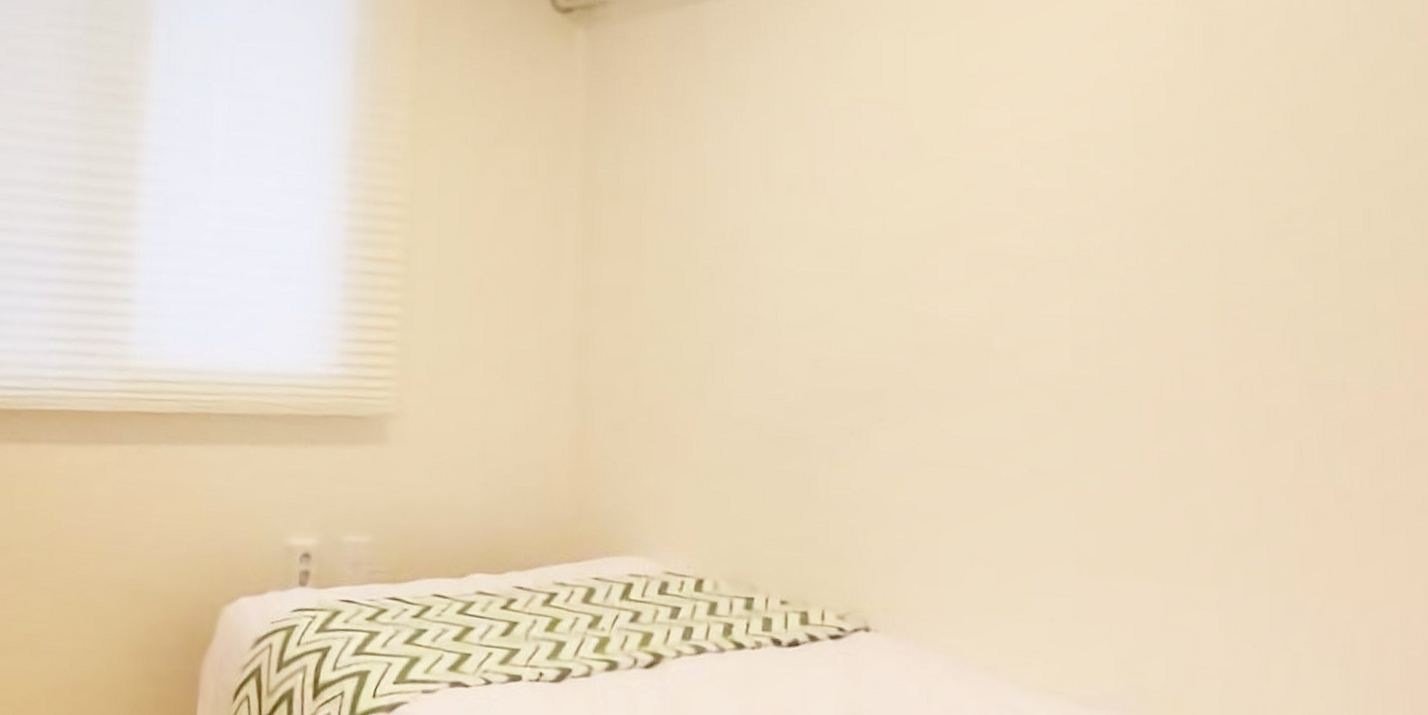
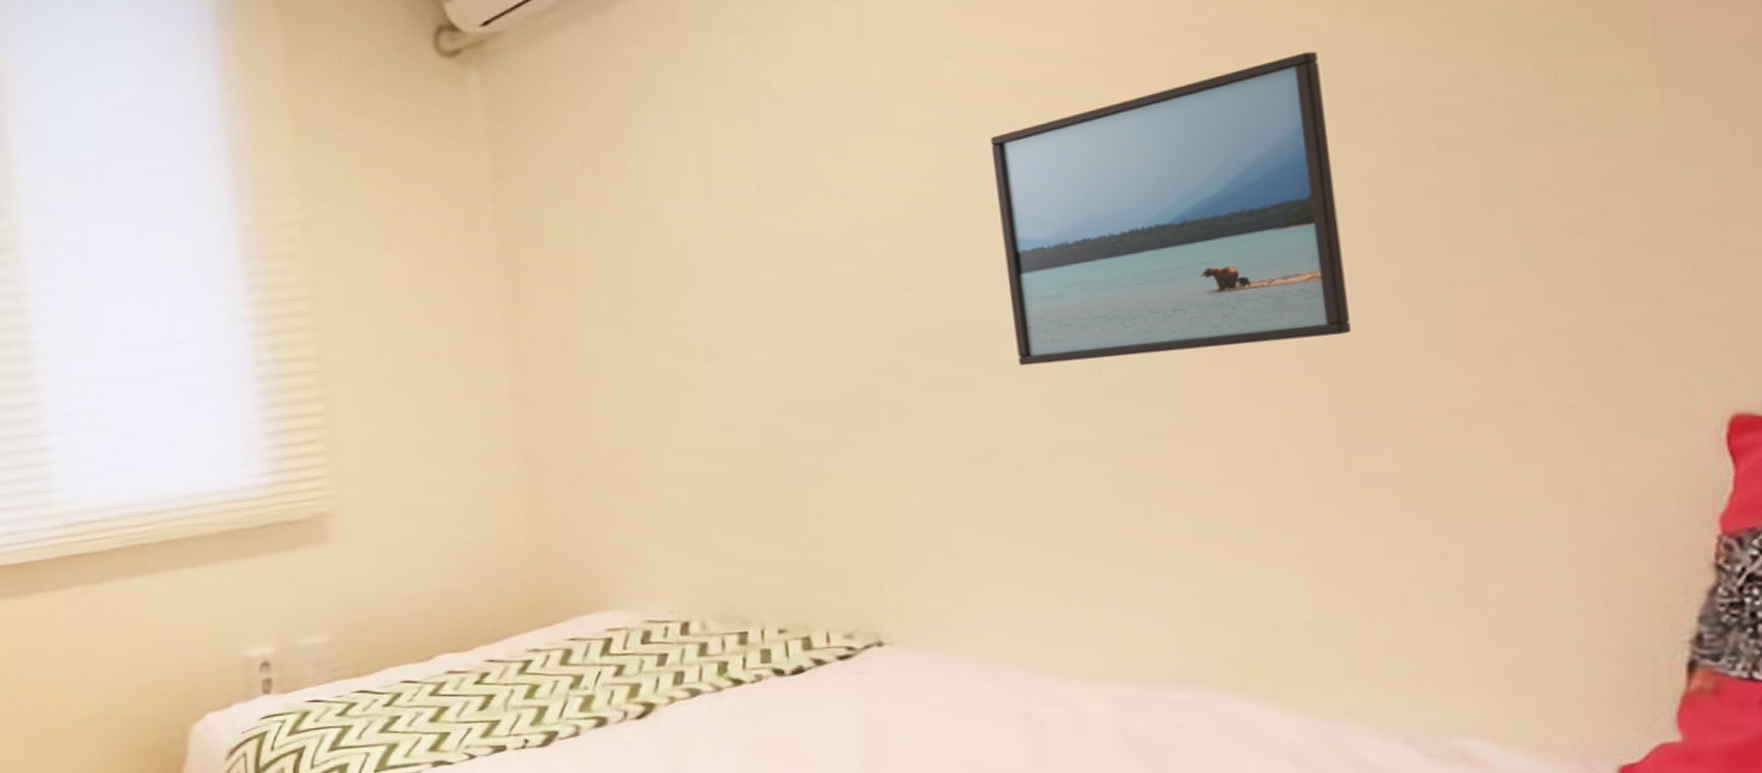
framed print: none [1000,165,1269,413] -> present [990,51,1352,366]

